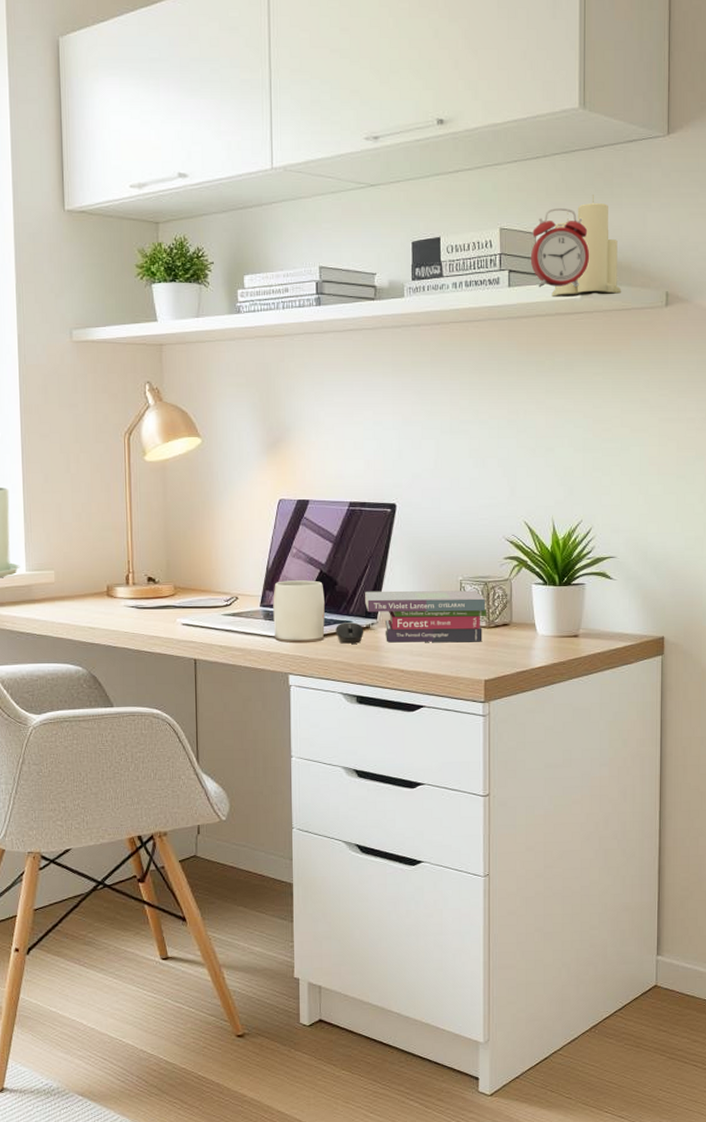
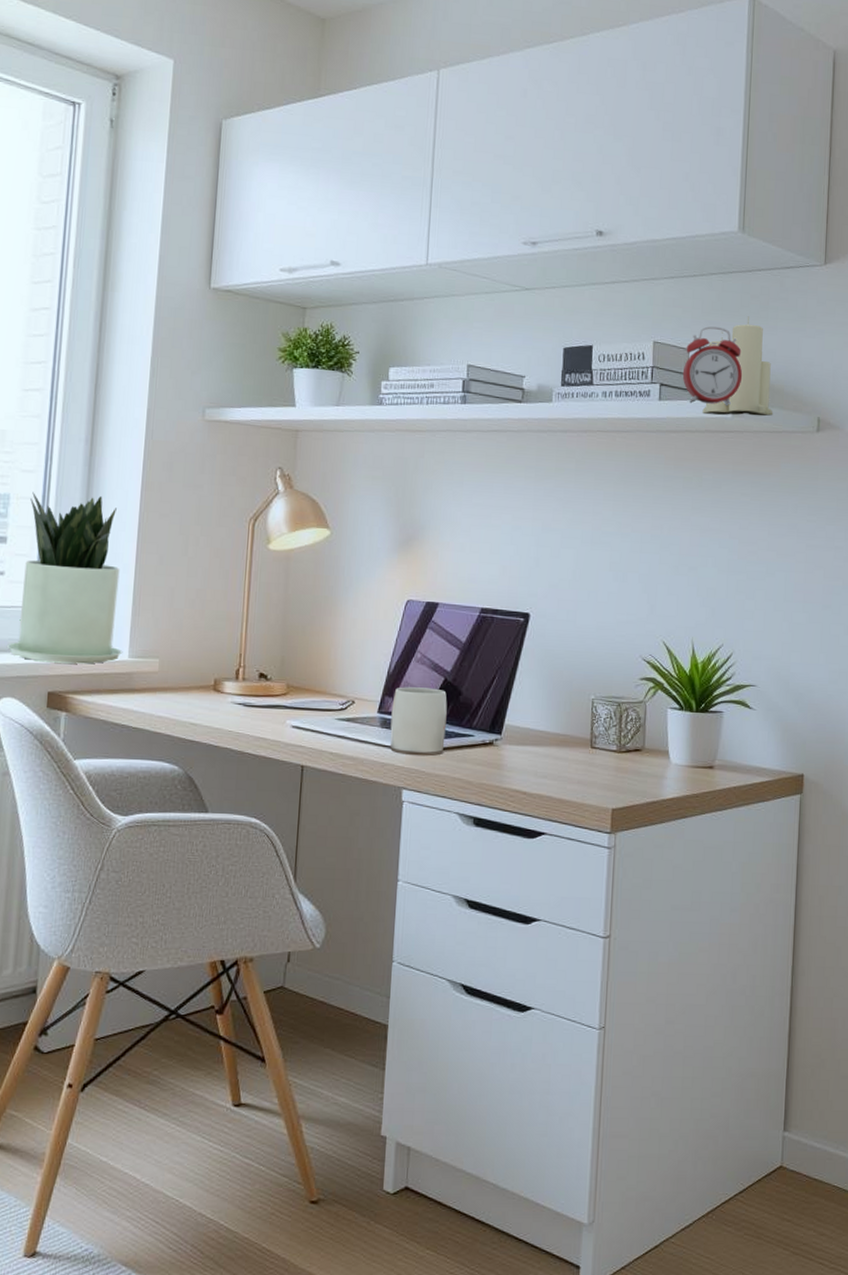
computer mouse: present [336,622,364,644] -> none [456,736,487,760]
books: present [365,590,487,643] -> none [490,704,619,767]

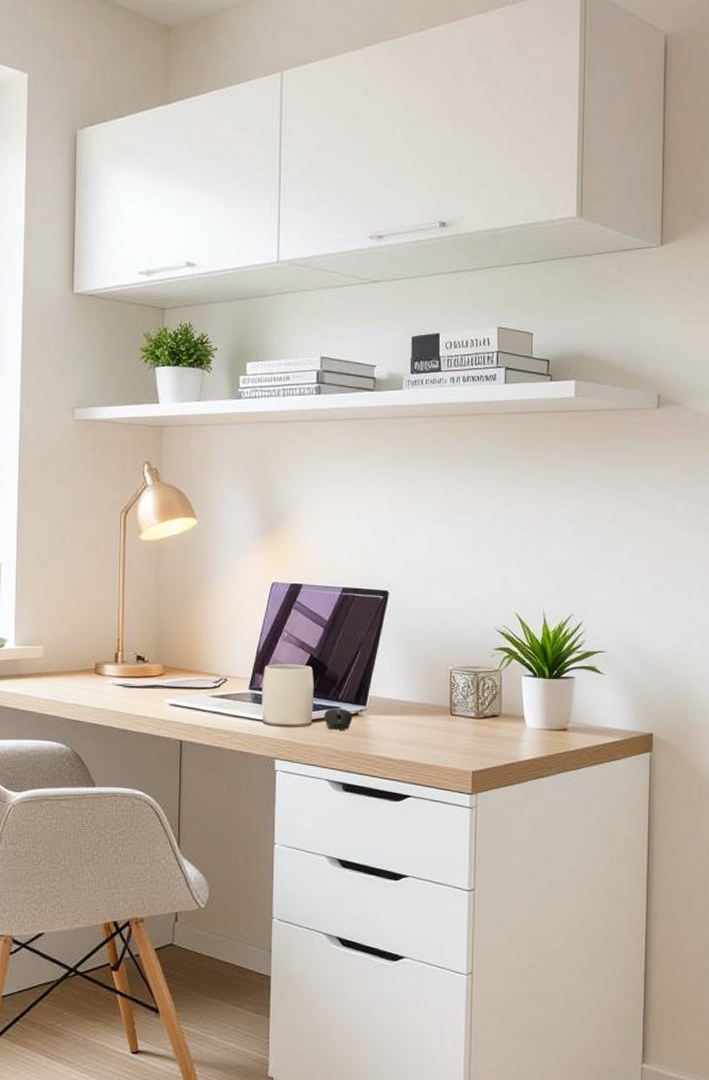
computer mouse: none [456,736,487,760] -> present [324,708,353,730]
alarm clock: present [682,326,743,406] -> none [526,310,585,387]
candle: present [702,316,773,417] -> none [547,299,615,396]

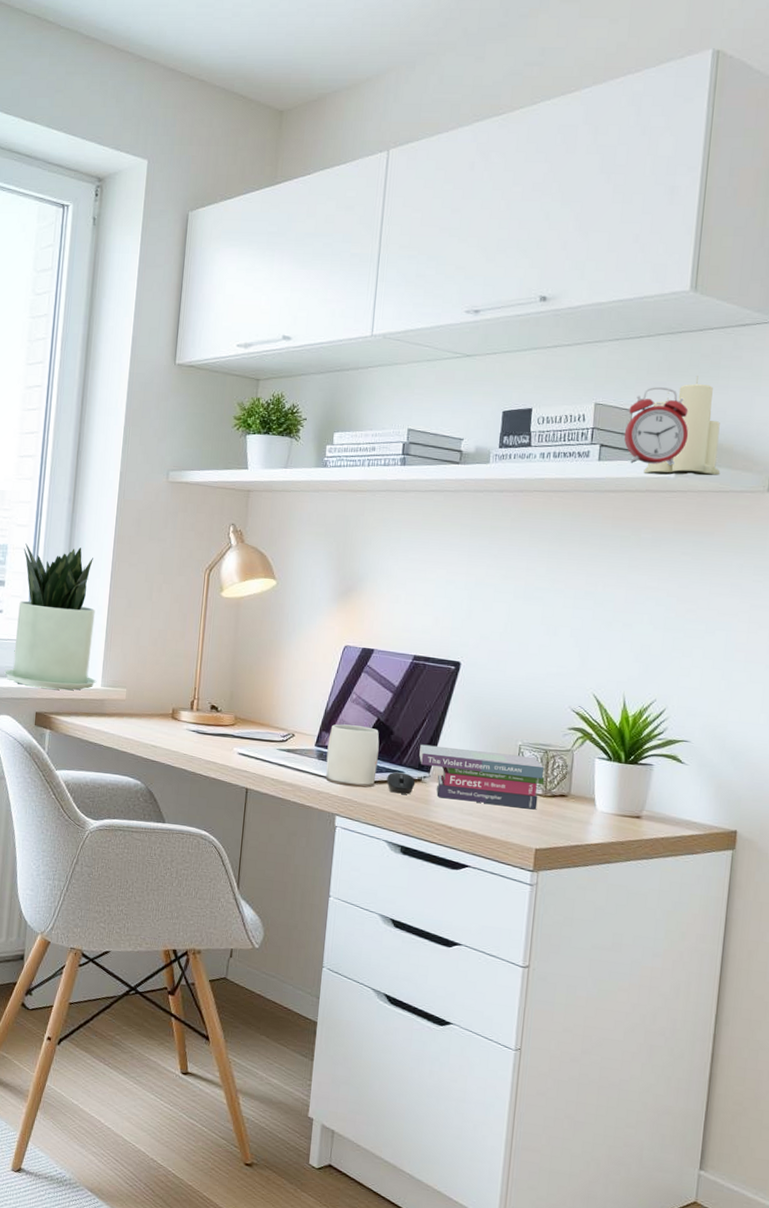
books: none [355,677,477,733] -> present [419,744,545,810]
alarm clock: none [526,310,585,387] -> present [624,387,689,466]
candle: none [547,299,615,396] -> present [643,376,721,476]

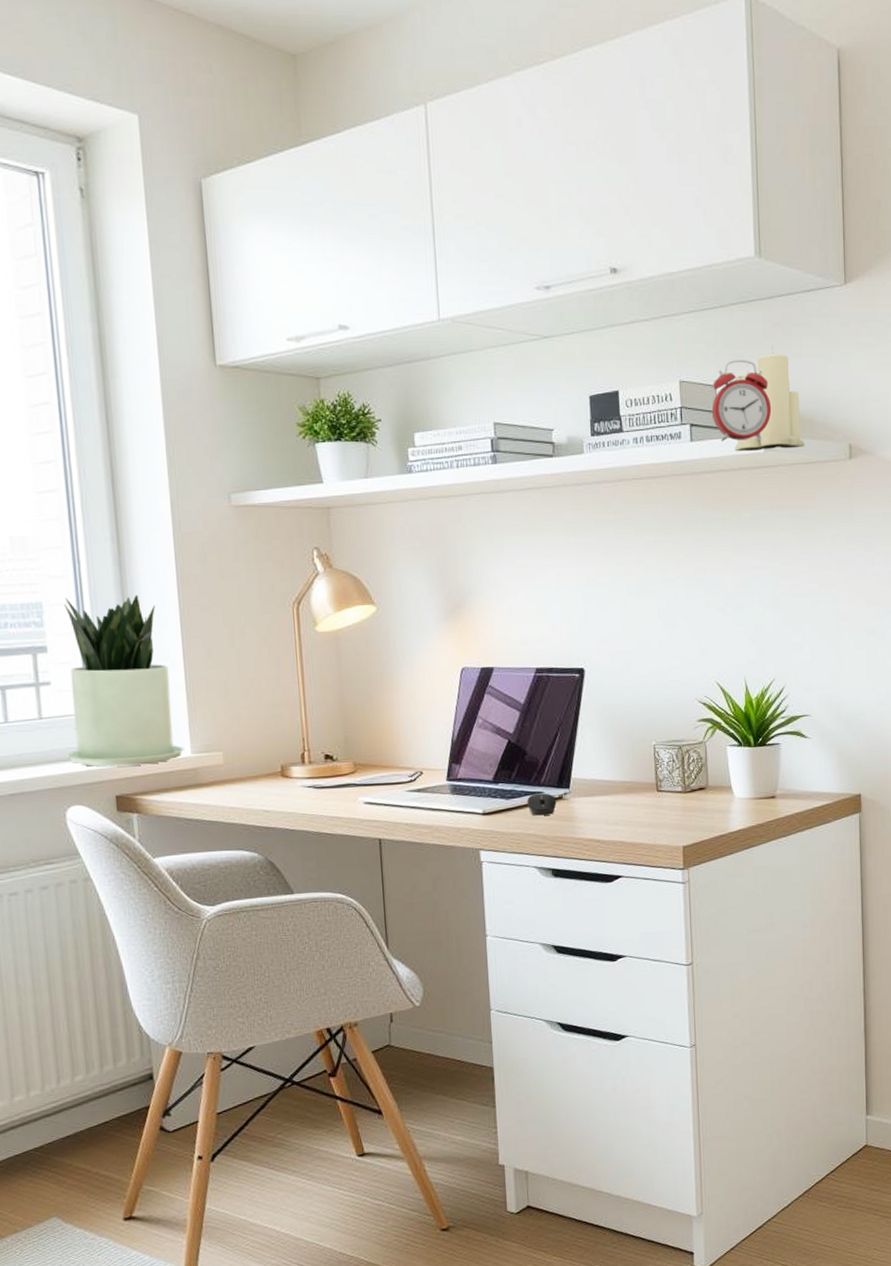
mug: present [325,724,380,788] -> none [459,751,516,818]
books: present [419,744,545,810] -> none [556,754,683,813]

